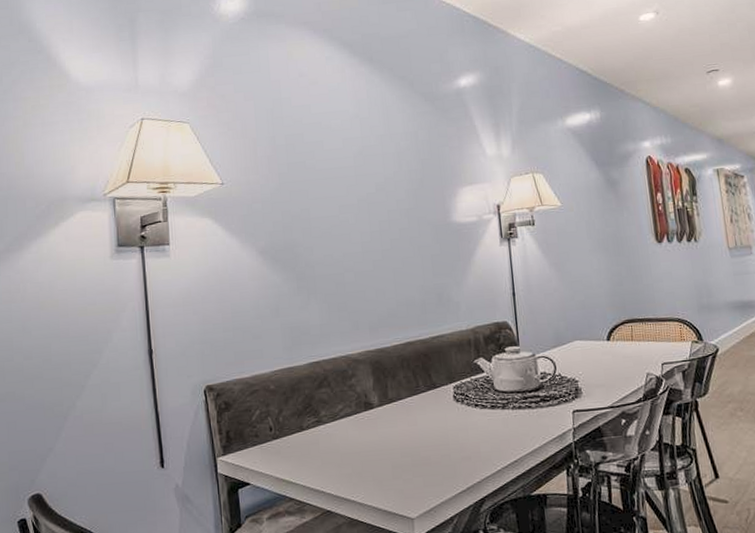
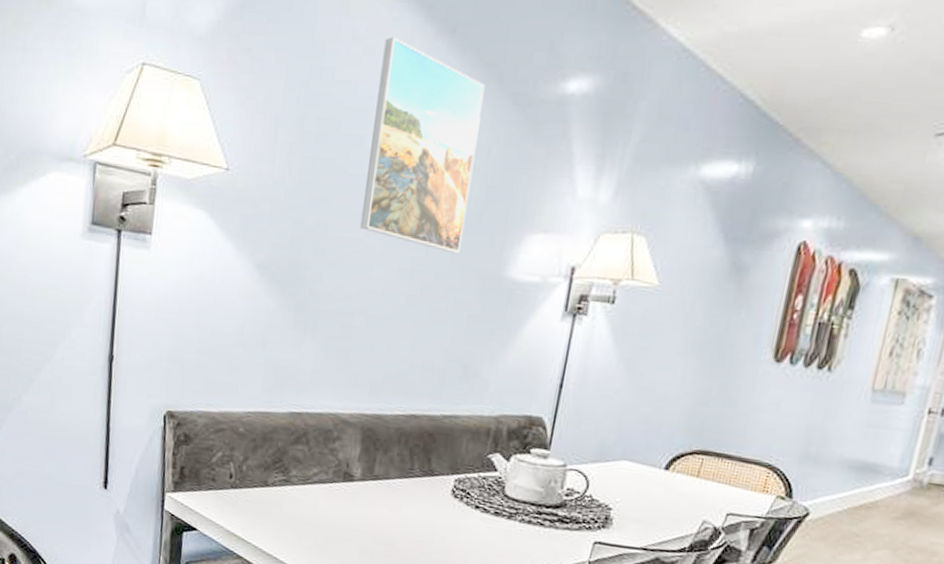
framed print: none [323,70,413,213] -> present [359,36,485,254]

